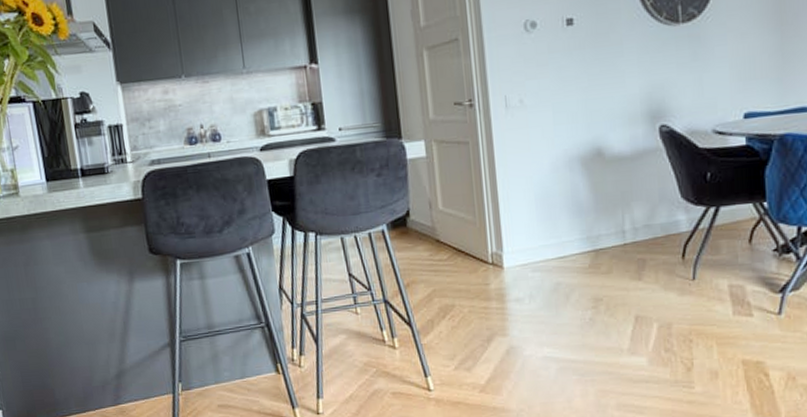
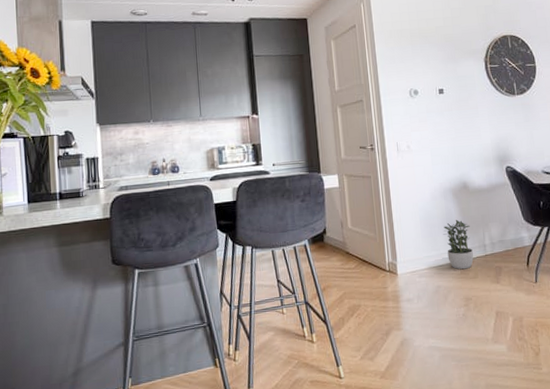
potted plant: none [566,197,607,263] -> present [443,219,474,270]

